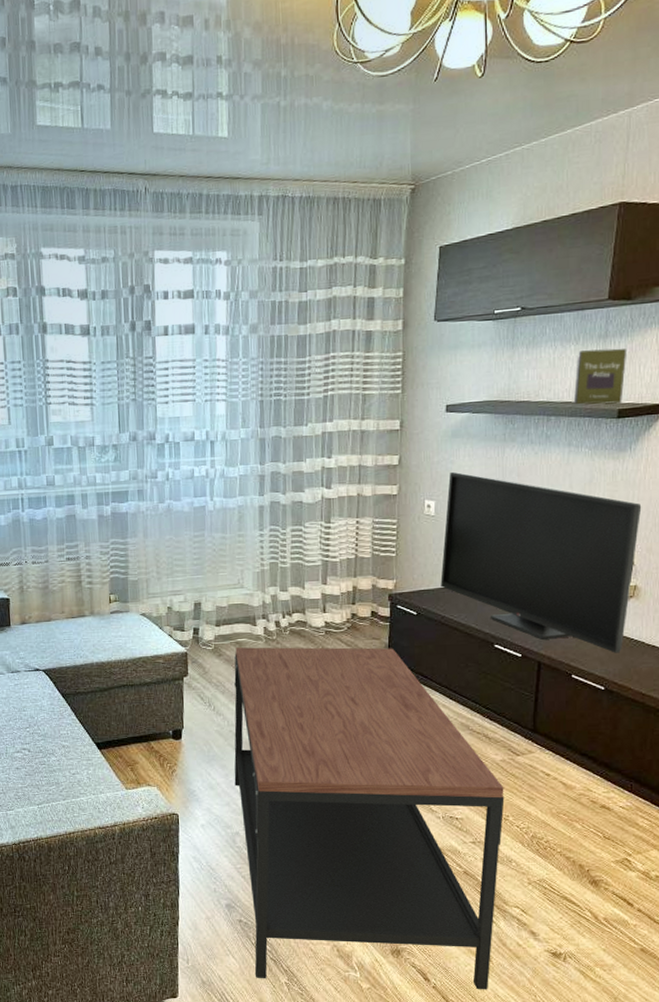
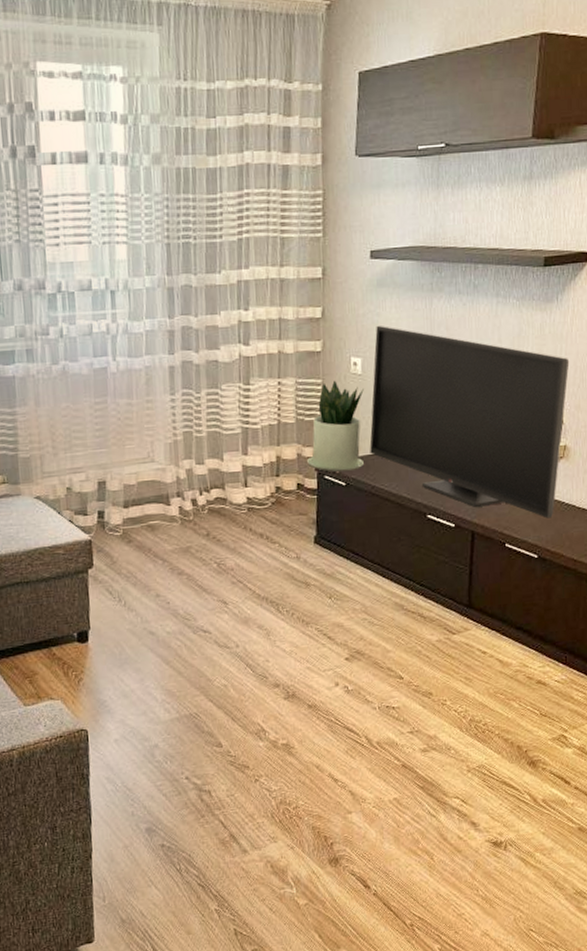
coffee table: present [234,647,505,990] -> none [146,523,442,908]
planter: none [381,520,436,603] -> present [307,380,365,473]
books: present [573,348,626,405] -> none [500,191,551,252]

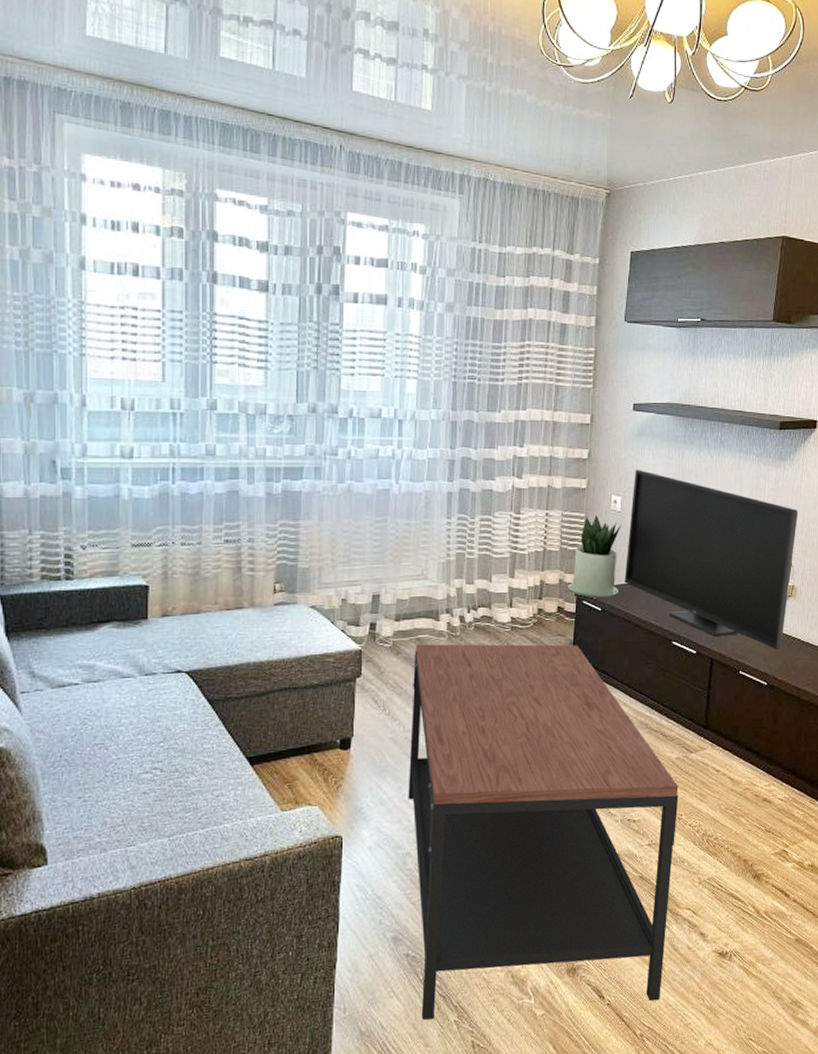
coffee table: none [146,523,442,908] -> present [408,644,679,1020]

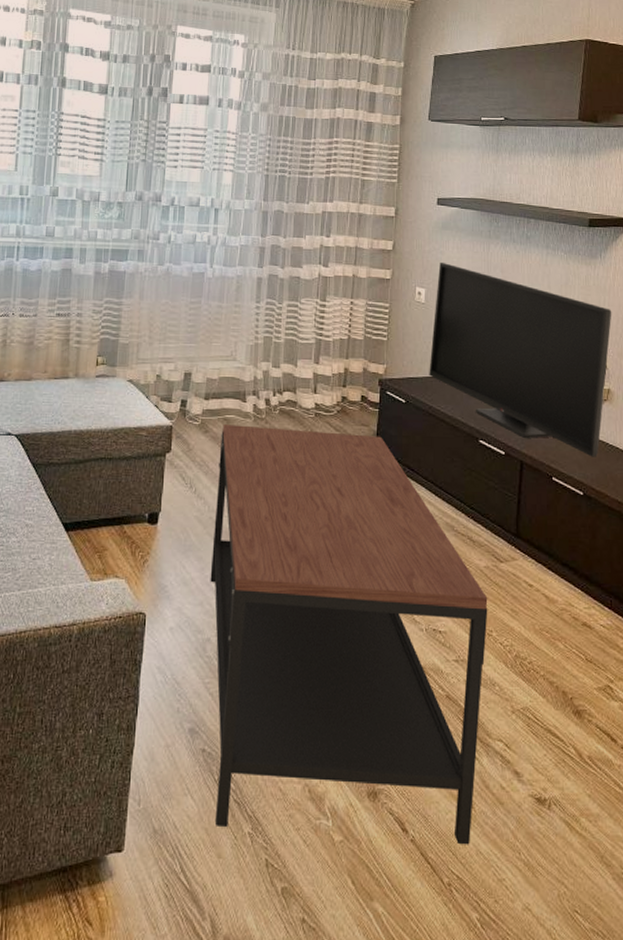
planter: present [568,515,622,599] -> none [372,306,426,391]

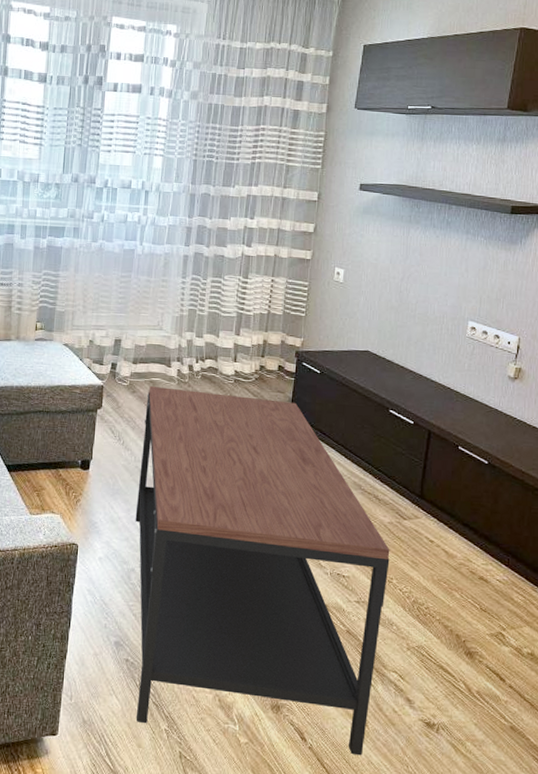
television: present [429,262,612,457] -> none [344,244,529,430]

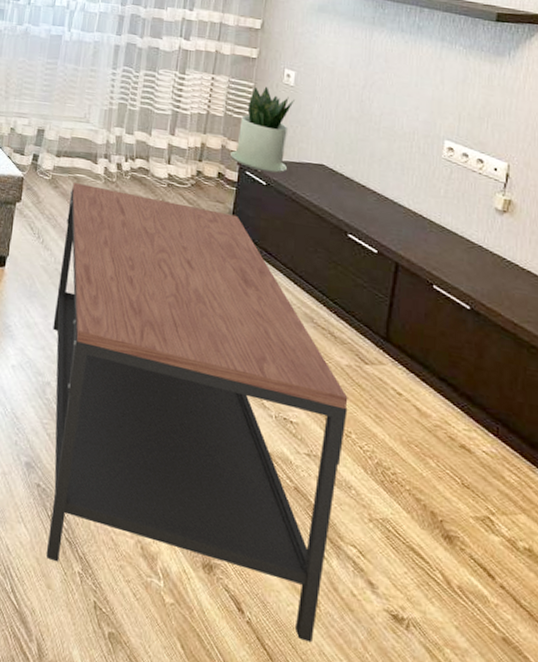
planter: none [289,284,344,363] -> present [231,86,295,174]

